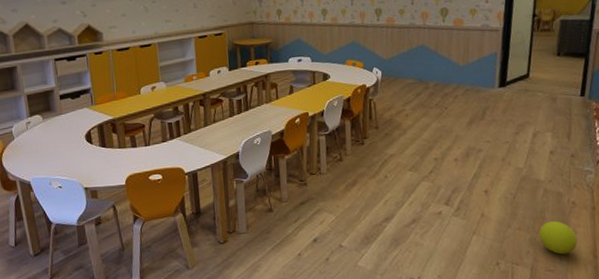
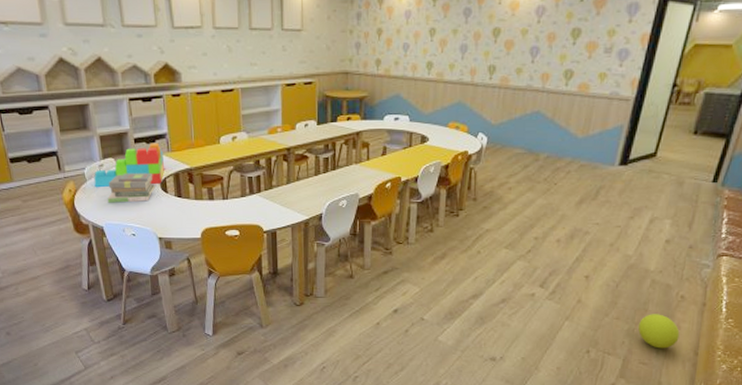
building blocks: none [21,97,90,145] -> present [94,142,165,188]
books: none [34,126,81,158] -> present [107,172,155,203]

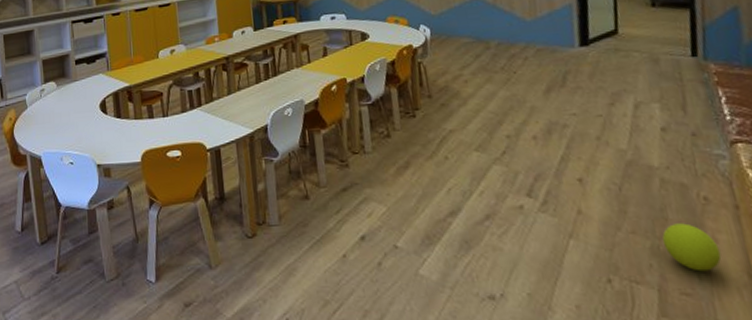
building blocks: present [94,142,165,188] -> none [35,62,105,114]
books: present [107,172,155,203] -> none [46,93,95,130]

